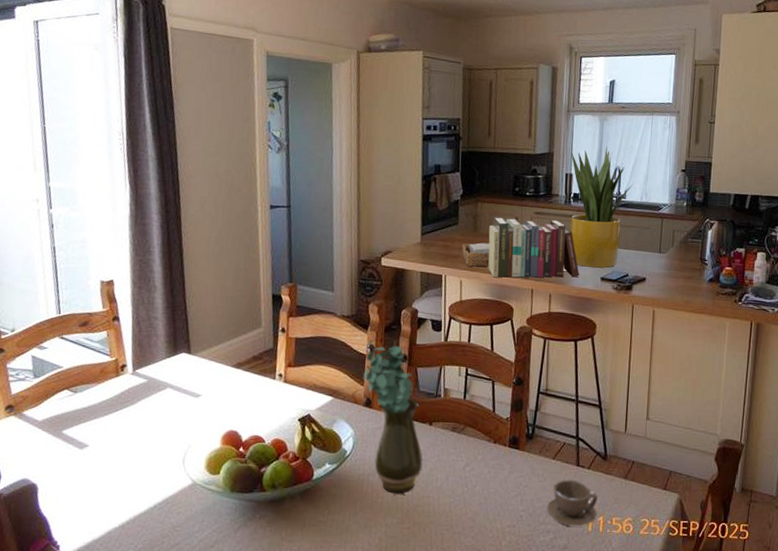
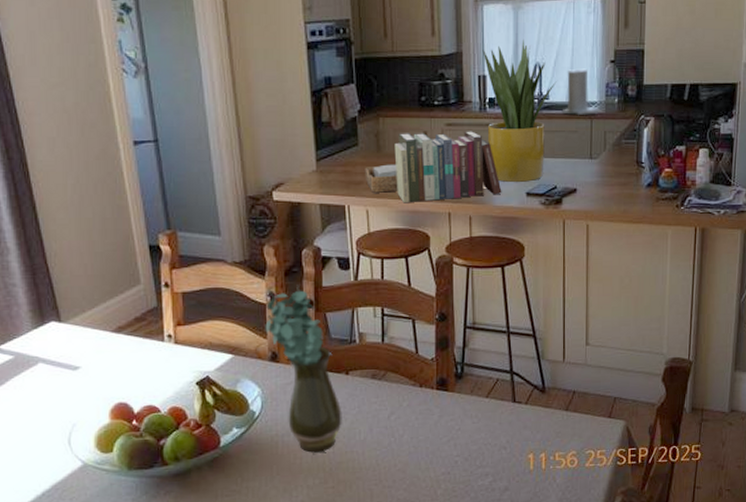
teacup: present [547,479,598,527] -> none [483,417,539,467]
paper towel: none [636,174,670,215] -> present [562,68,599,116]

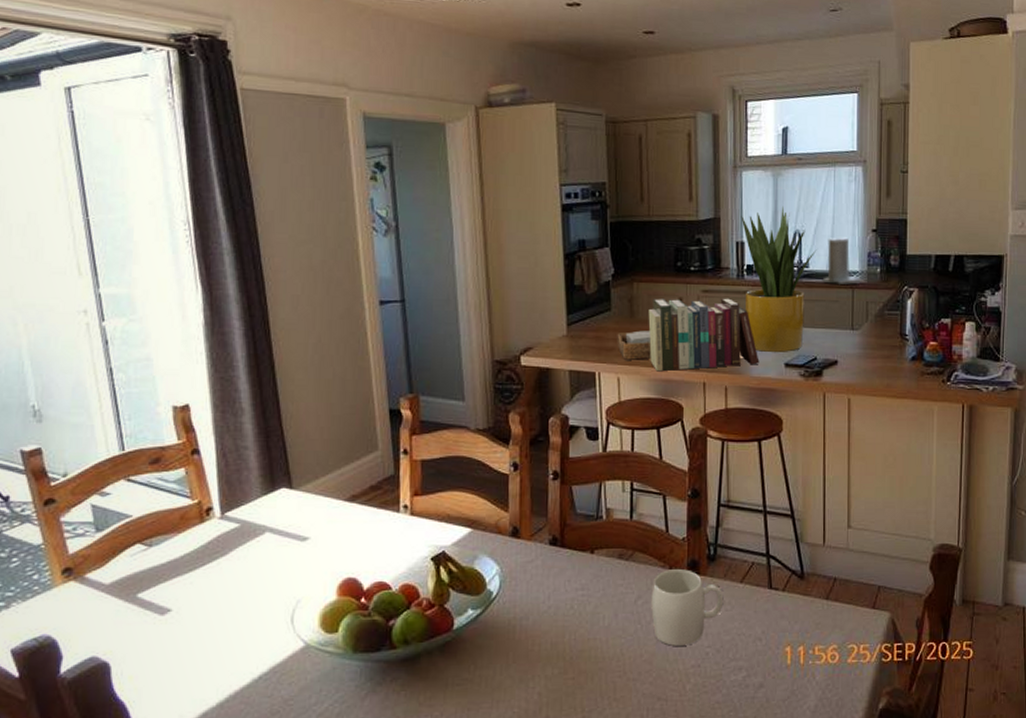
vase: present [265,285,342,453] -> none [507,455,586,639]
mug: none [403,387,471,456] -> present [651,569,724,646]

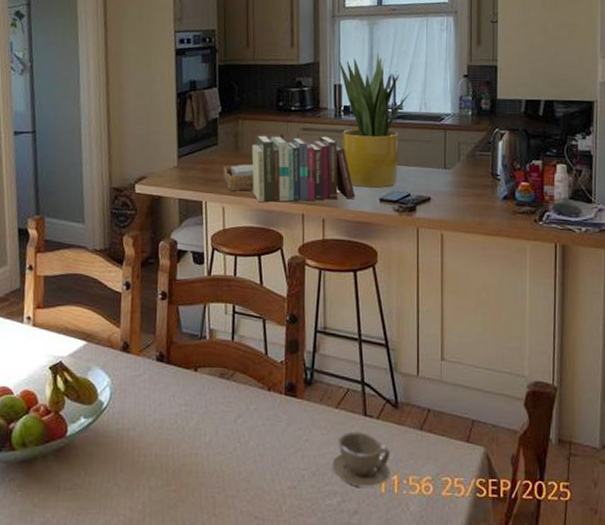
mug: present [651,569,724,646] -> none [250,391,320,467]
teacup: none [737,605,797,660] -> present [332,431,391,487]
paper towel: present [822,237,861,285] -> none [415,81,453,127]

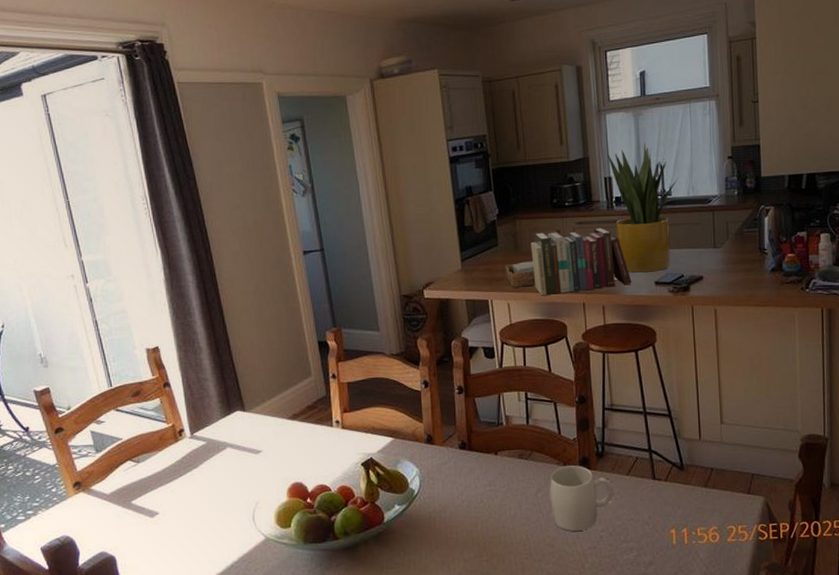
mug: none [250,391,320,467] -> present [549,465,613,531]
teacup: present [332,431,391,487] -> none [627,493,680,542]

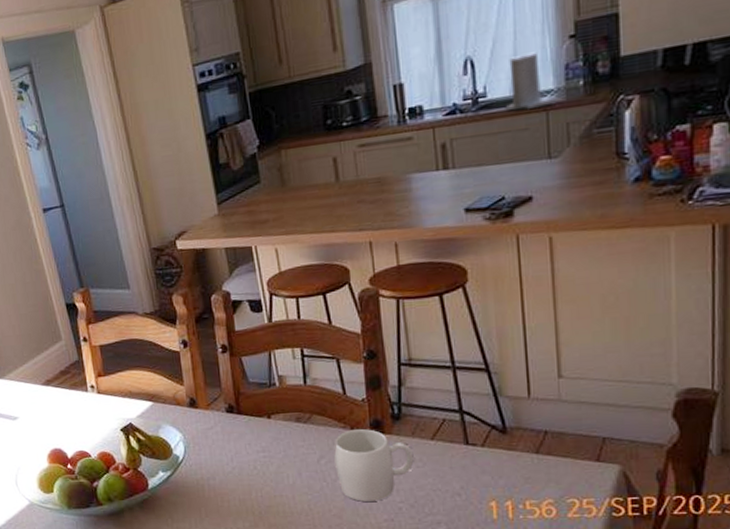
napkin holder: present [505,261,536,288] -> none [269,197,309,230]
books: present [531,228,632,296] -> none [300,148,433,237]
planter: present [607,142,678,273] -> none [396,32,496,200]
paper towel: none [684,165,720,209] -> present [505,52,557,111]

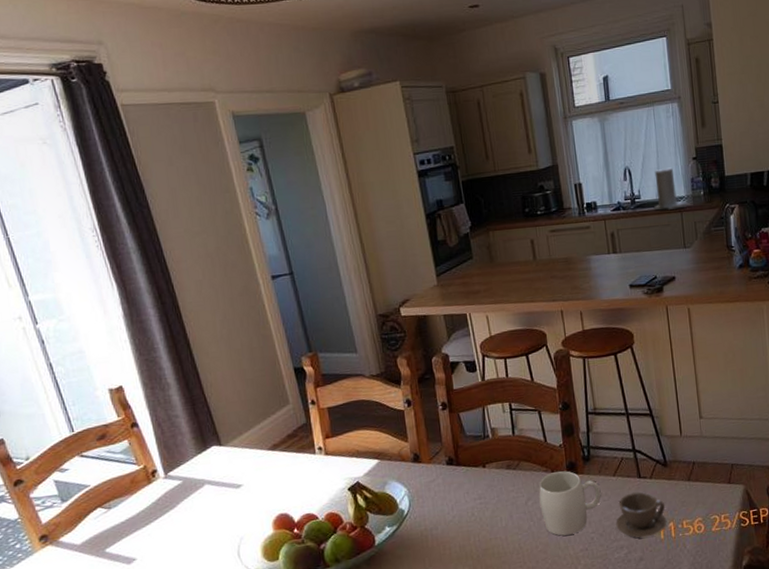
teacup: none [432,461,503,515] -> present [616,491,667,538]

